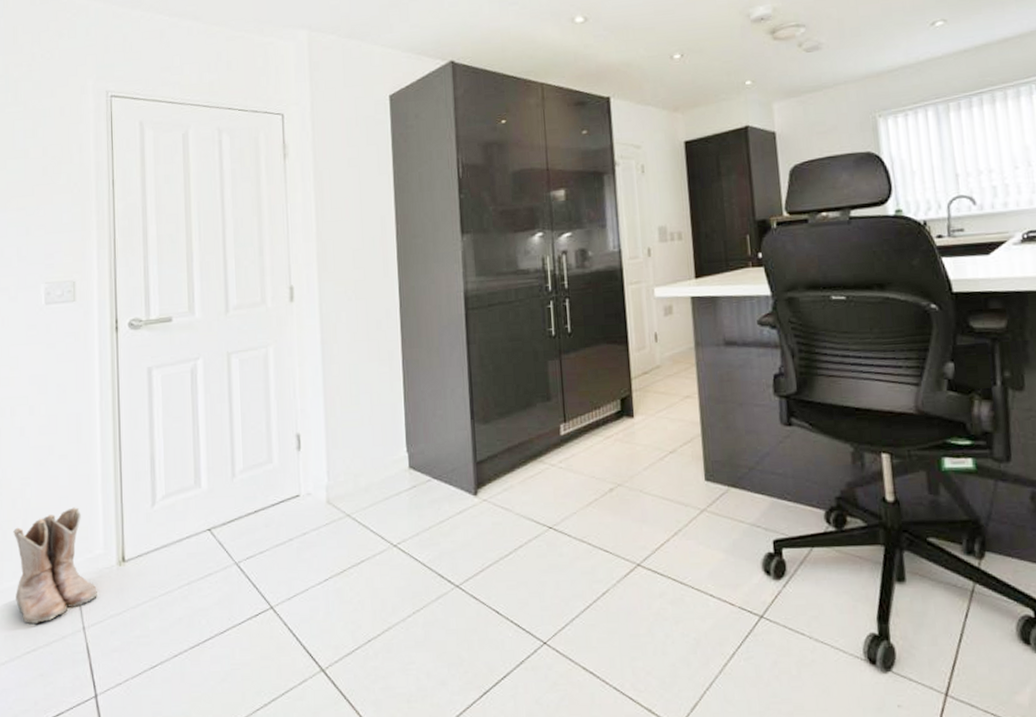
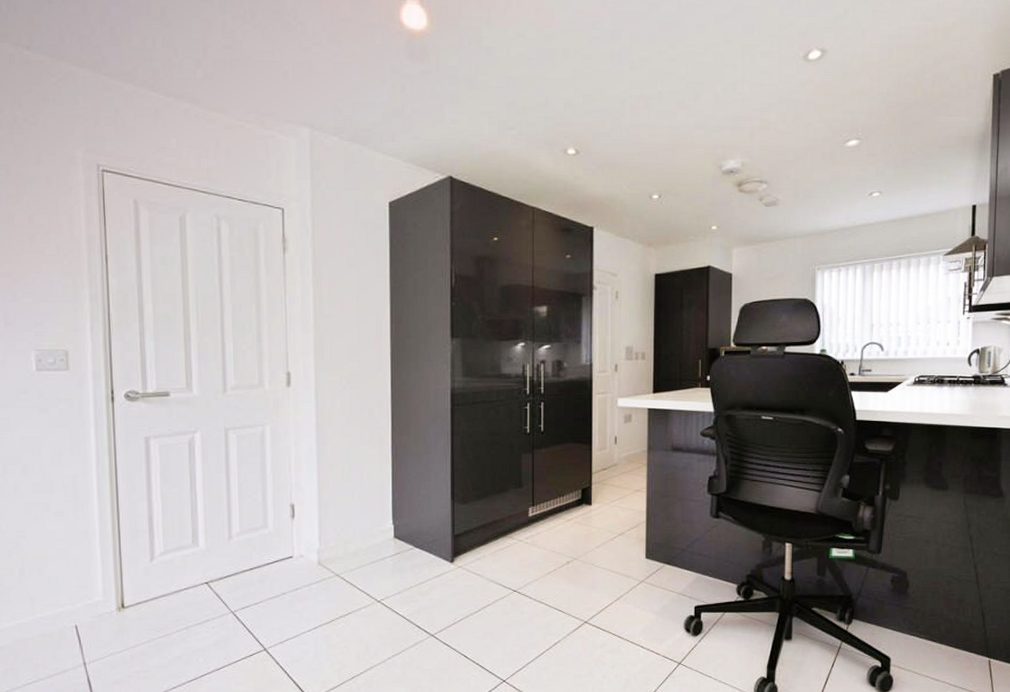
boots: present [12,507,97,624] -> none [9,559,97,659]

